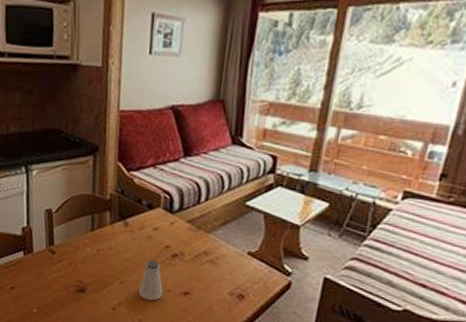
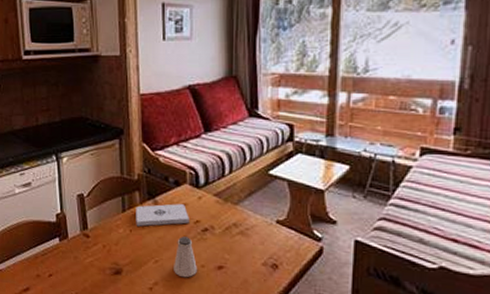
notepad: none [104,226,160,248] -> present [136,204,189,227]

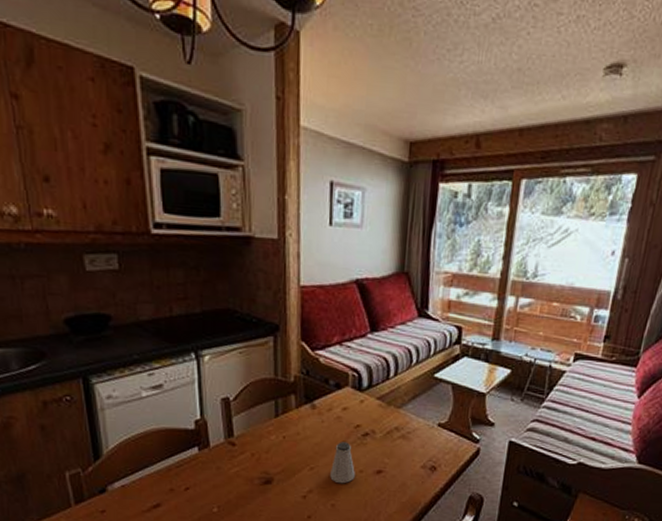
notepad: present [136,204,189,227] -> none [290,408,350,432]

